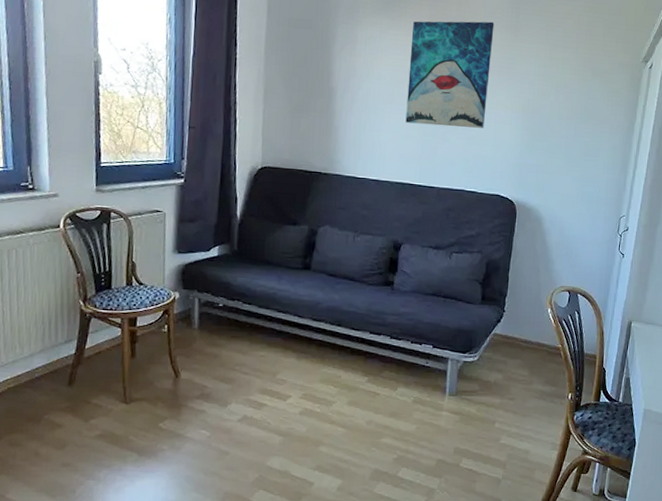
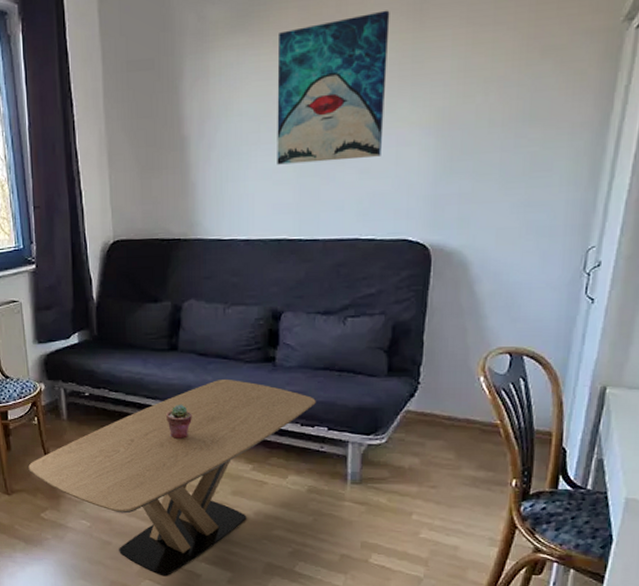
coffee table: none [152,299,425,486] -> present [28,380,316,576]
potted succulent: none [294,319,318,352] -> present [166,404,192,440]

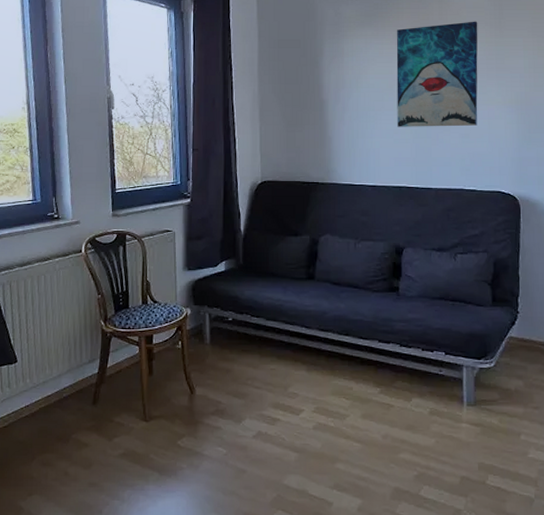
coffee table: present [28,380,316,576] -> none [169,307,434,506]
potted succulent: present [166,404,192,440] -> none [303,329,326,364]

